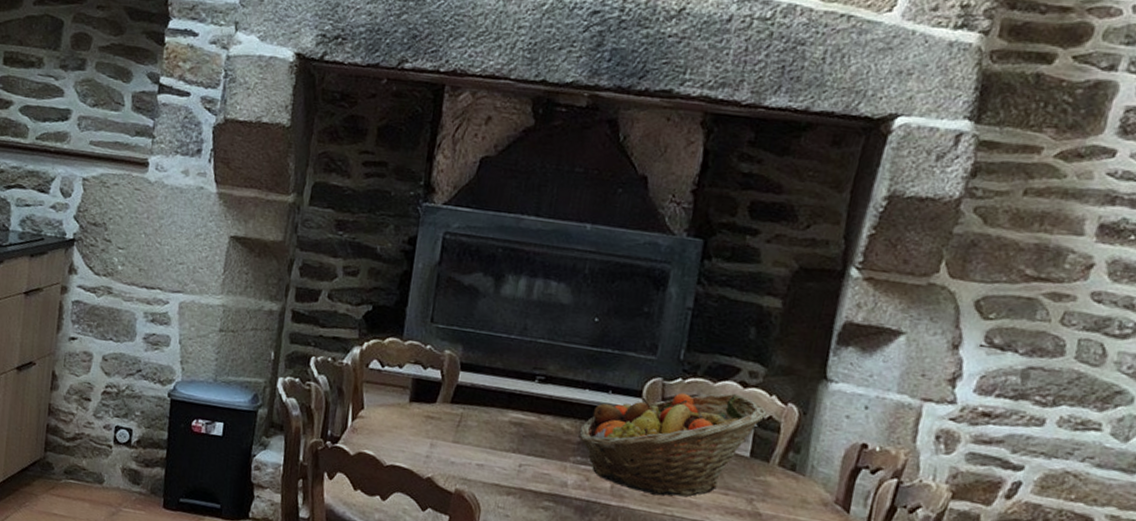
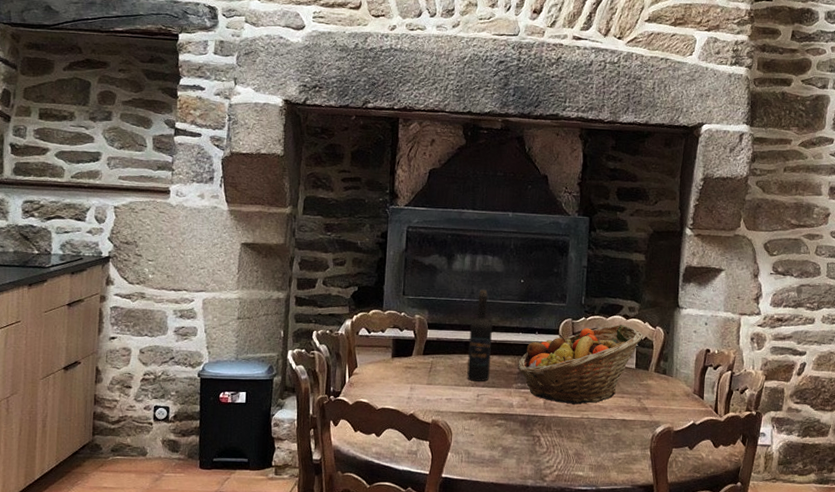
wine bottle: none [507,325,548,448] -> present [467,289,492,381]

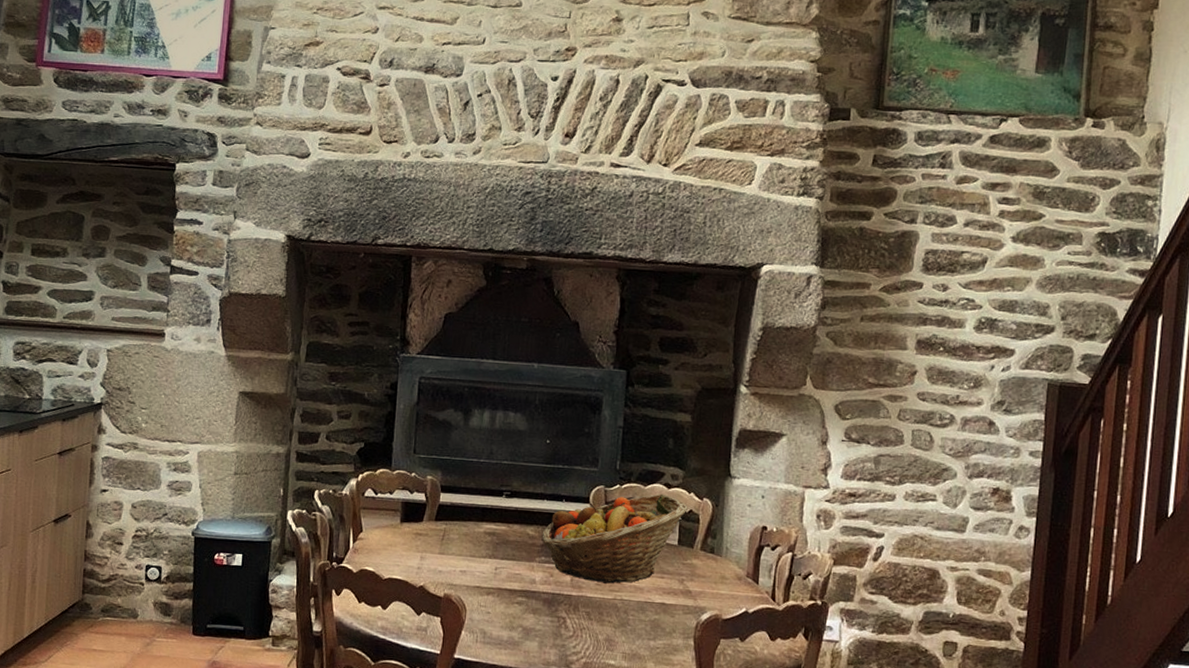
wine bottle: present [467,289,492,381] -> none [484,450,513,553]

